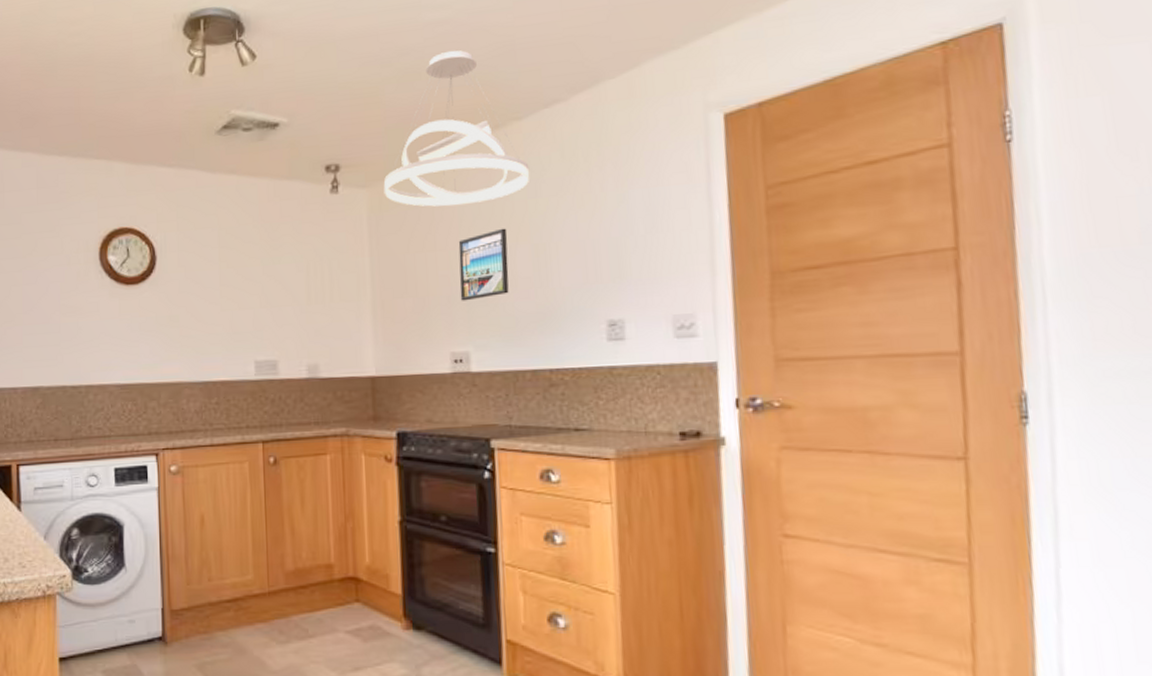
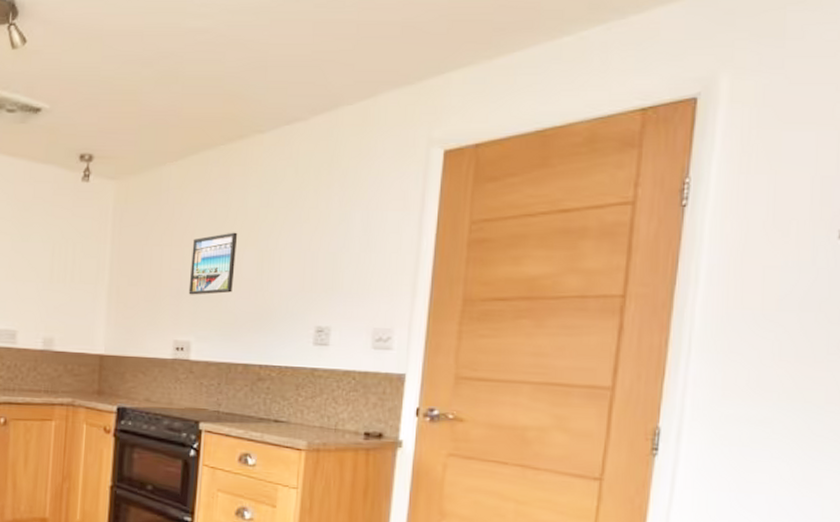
pendant light: present [383,50,530,207] -> none [131,59,265,207]

